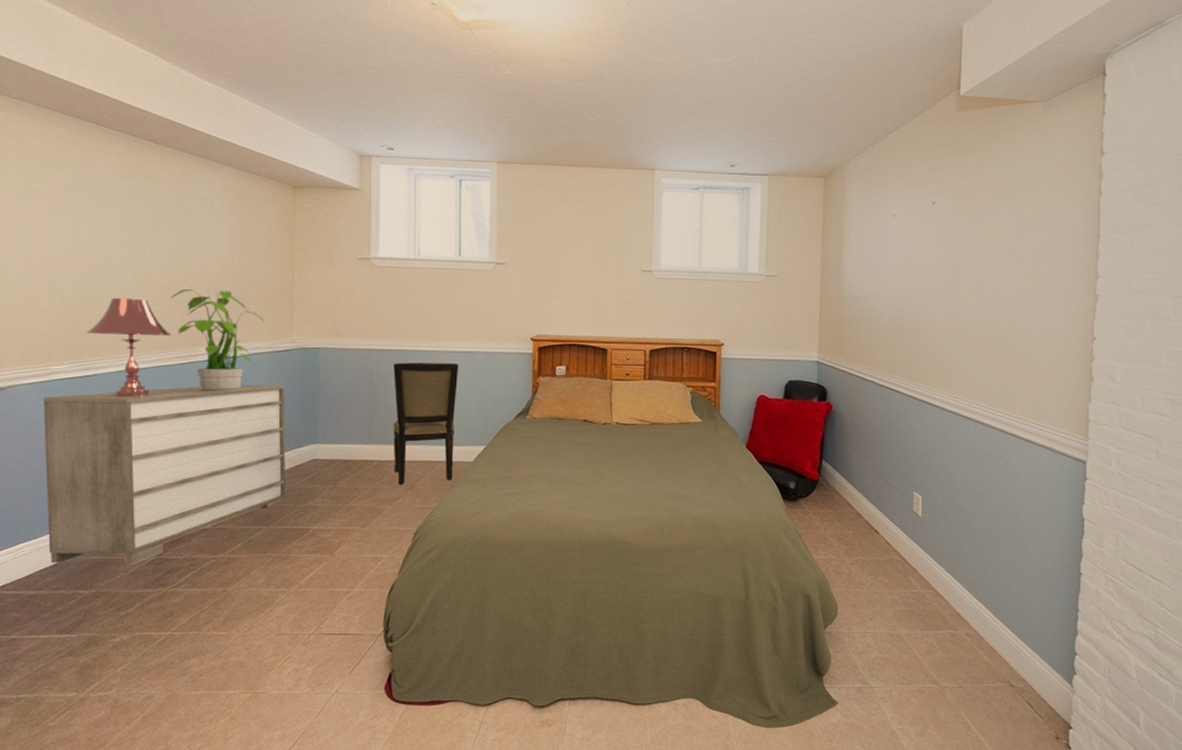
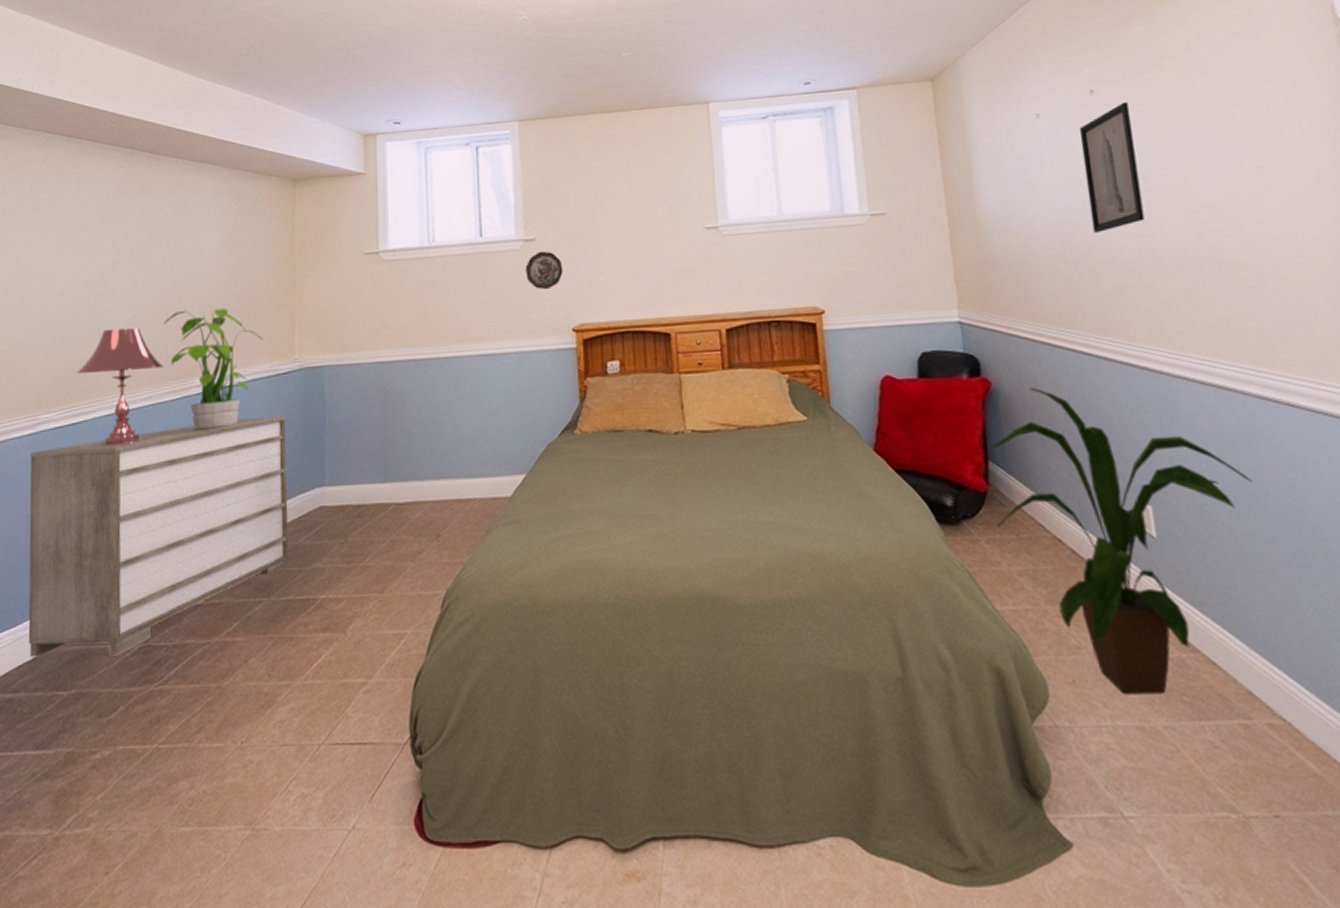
dining chair: present [393,362,459,485] -> none [410,369,488,535]
decorative plate: none [495,273,526,305] -> present [525,251,563,290]
house plant: none [821,412,985,614] -> present [992,387,1252,695]
wall art: none [917,214,956,308] -> present [1079,101,1145,233]

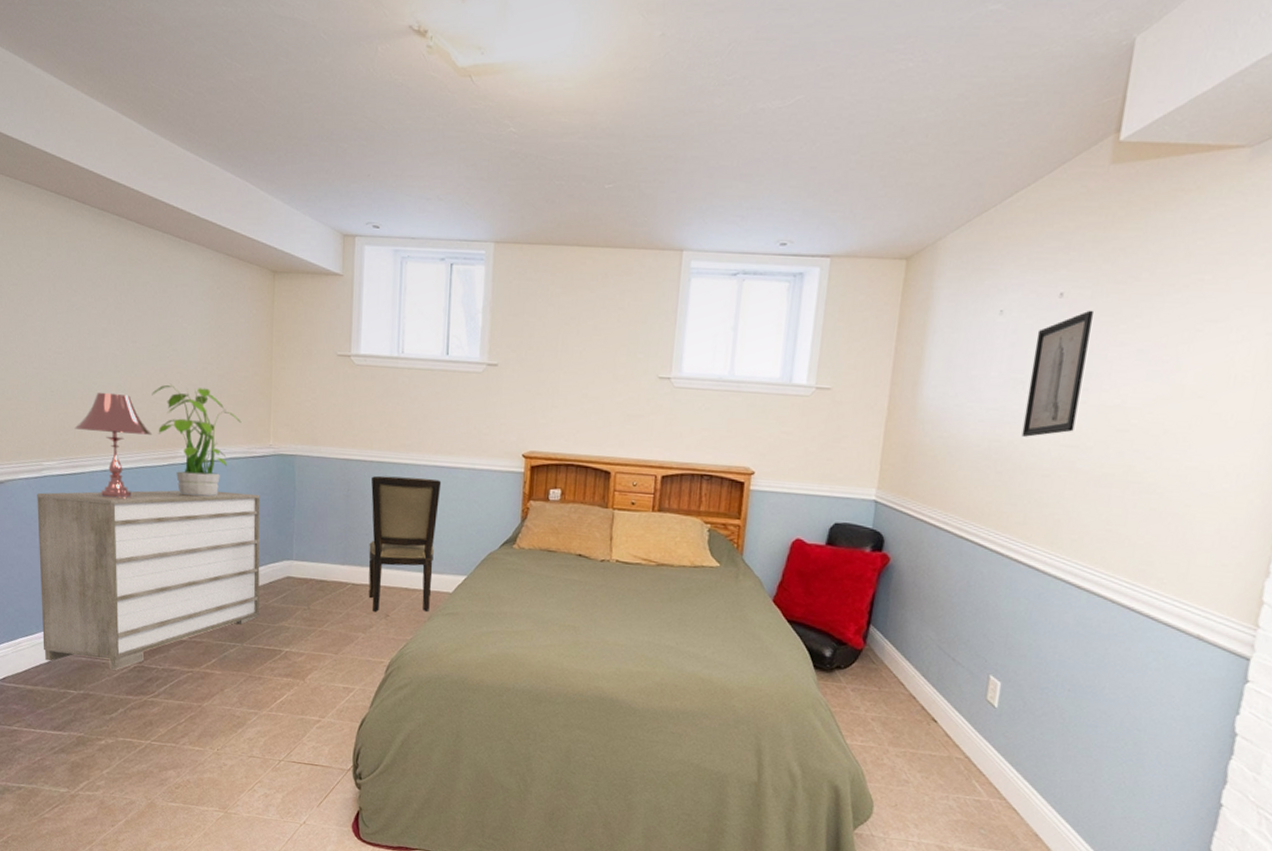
dining chair: none [410,369,488,535] -> present [368,475,442,613]
decorative plate: present [525,251,563,290] -> none [485,377,521,415]
house plant: present [992,387,1252,695] -> none [863,568,1094,825]

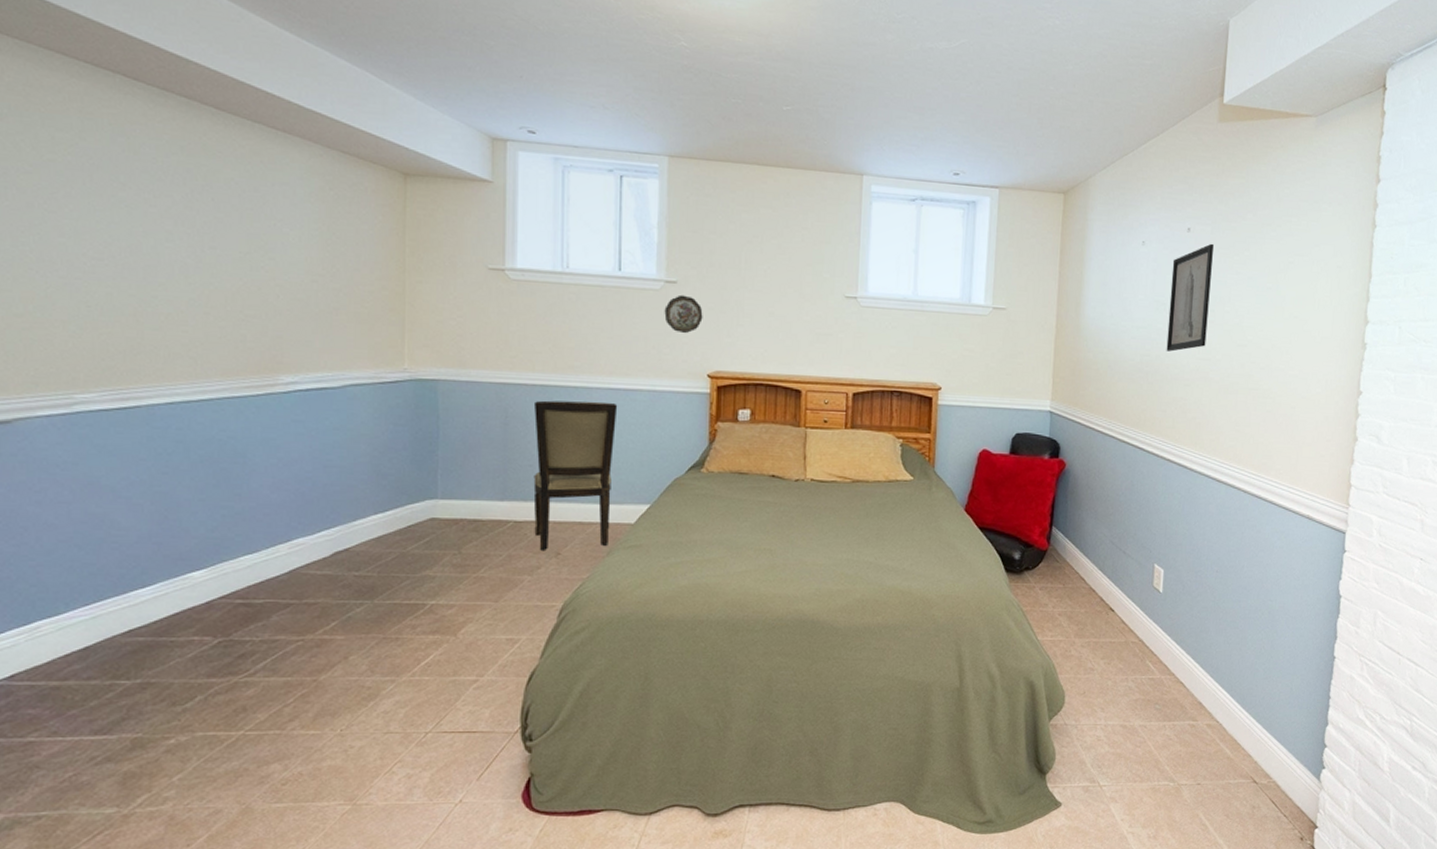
dresser: present [37,490,260,670] -> none [65,423,396,649]
table lamp: present [74,392,153,498] -> none [124,307,242,436]
potted plant: present [152,383,242,497] -> none [240,297,366,431]
decorative plate: none [485,377,521,415] -> present [664,294,703,334]

